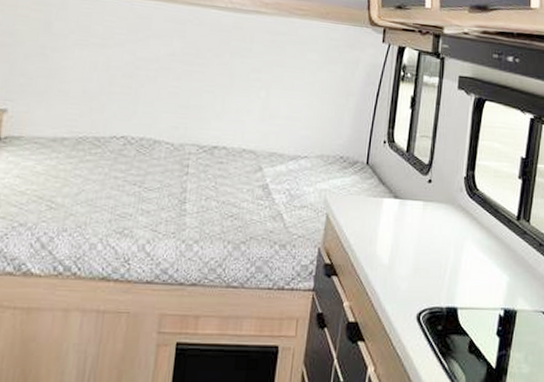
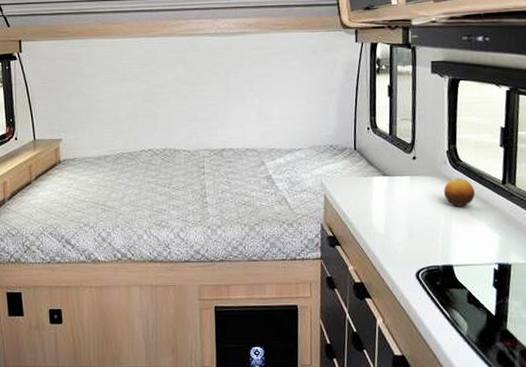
fruit: none [456,208,488,241] -> present [443,178,475,207]

